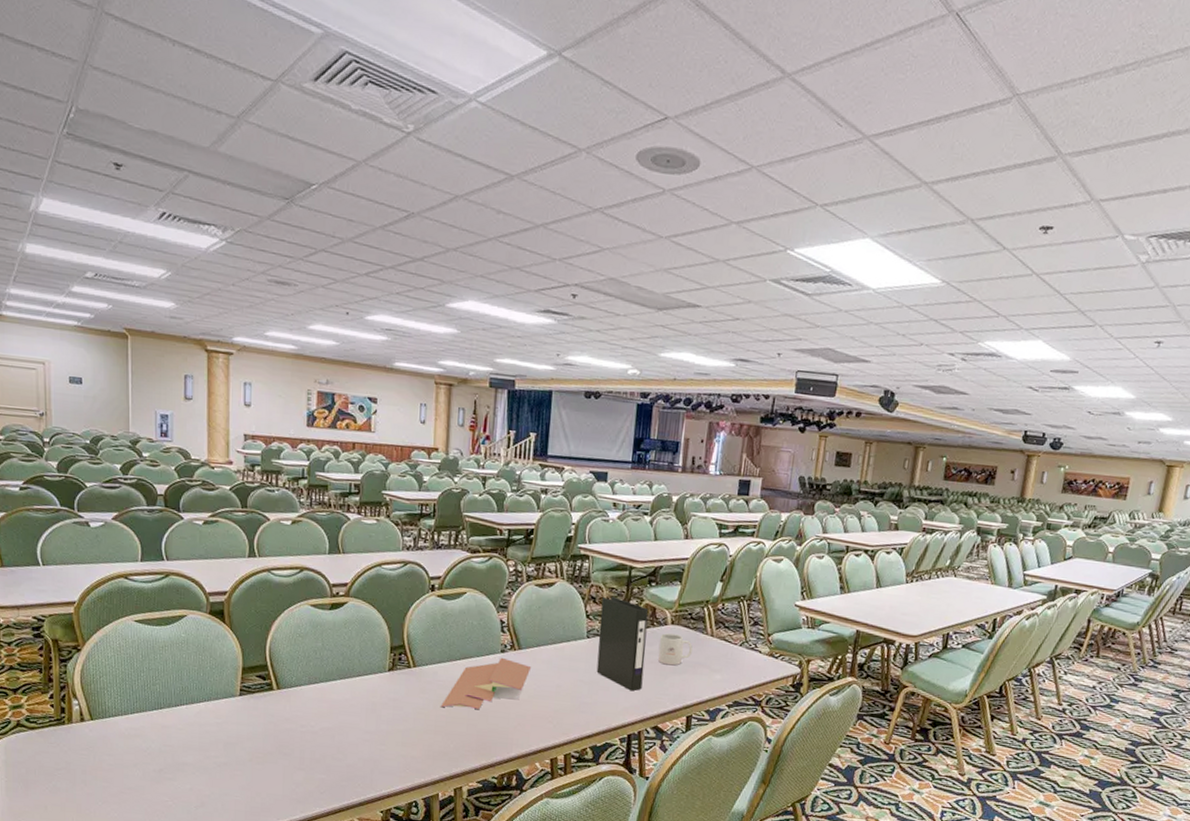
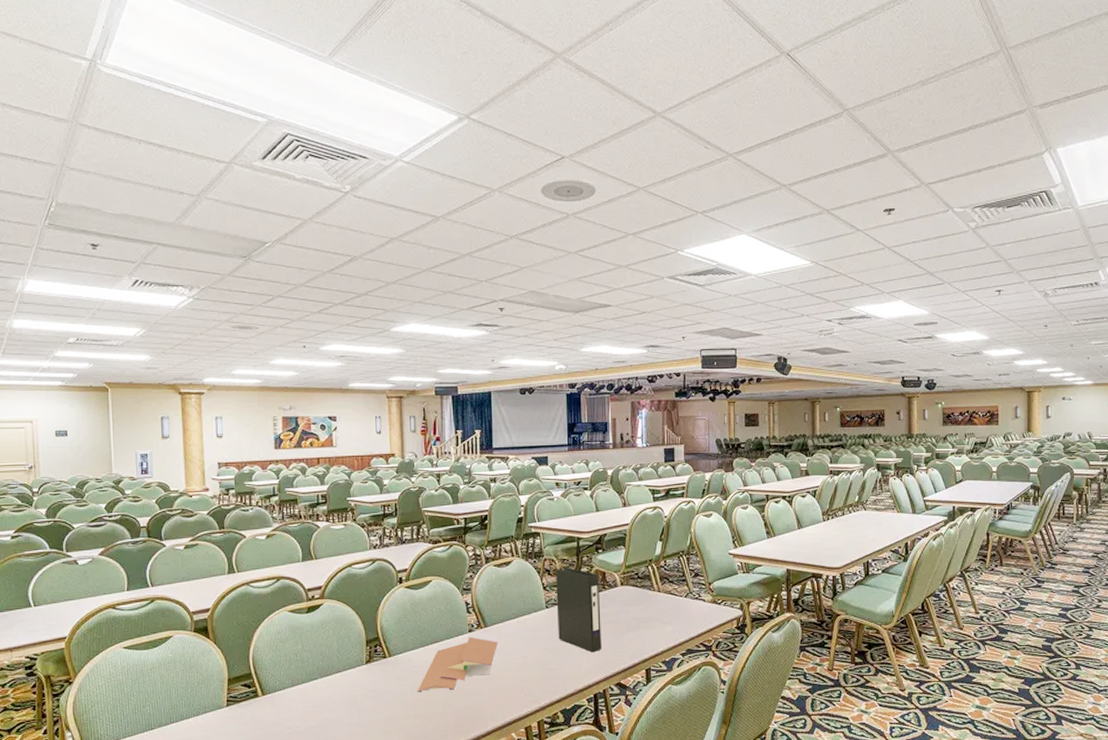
mug: present [658,633,693,666] -> none [612,594,643,624]

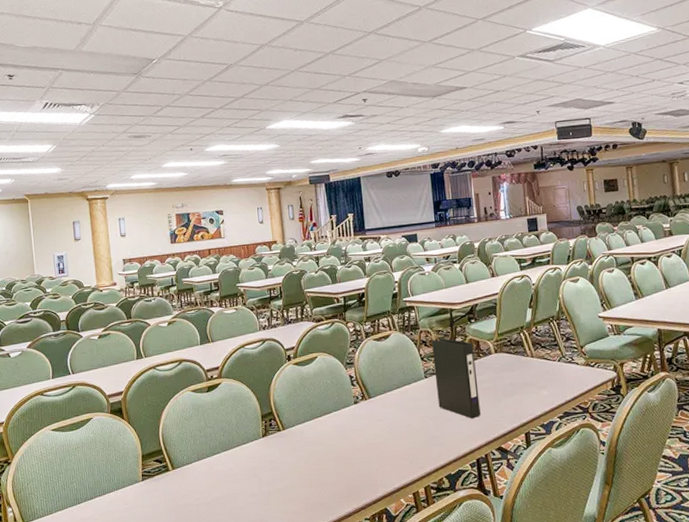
papers: present [418,636,499,692] -> none [311,408,383,462]

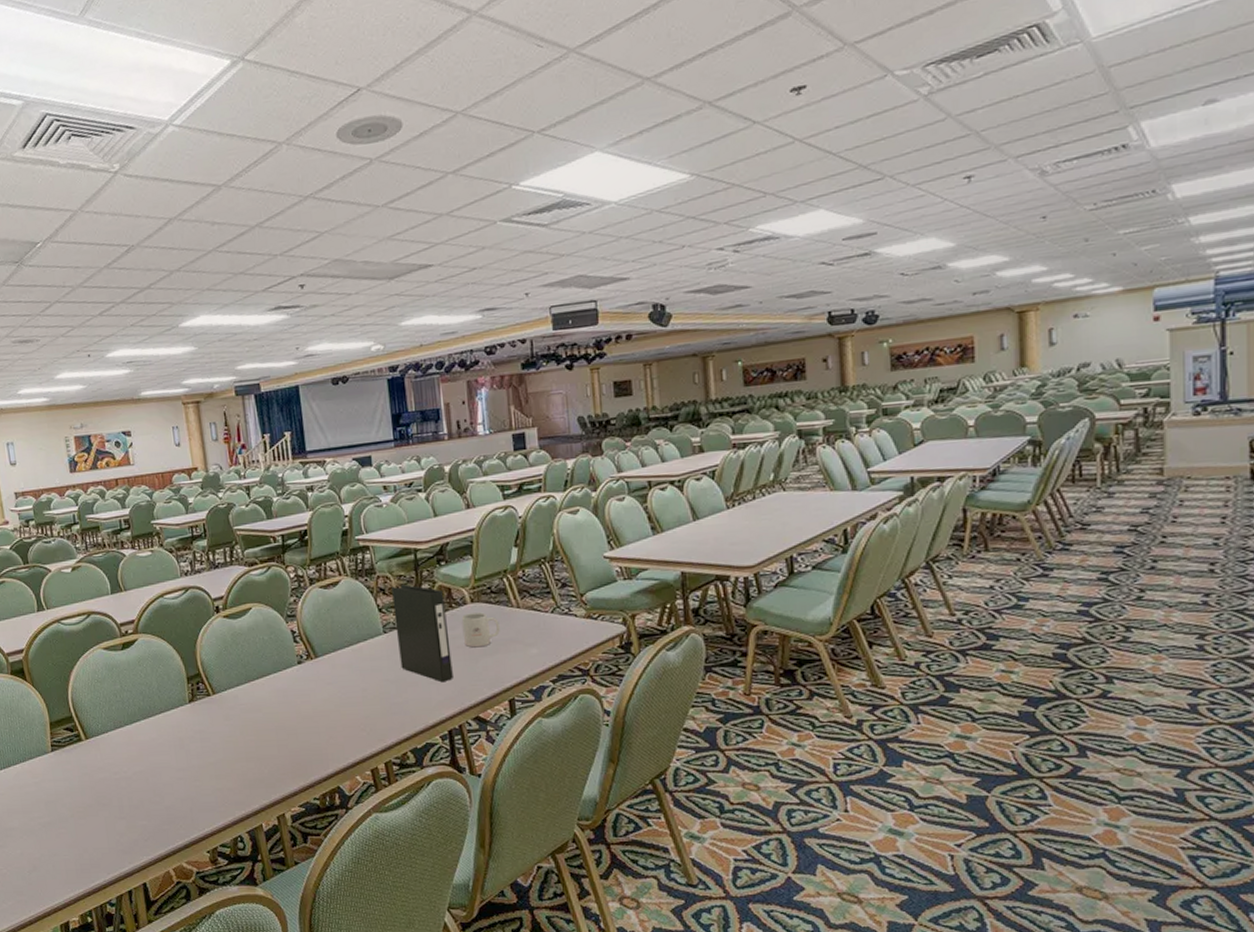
mug: none [487,361,518,390] -> present [461,612,500,648]

